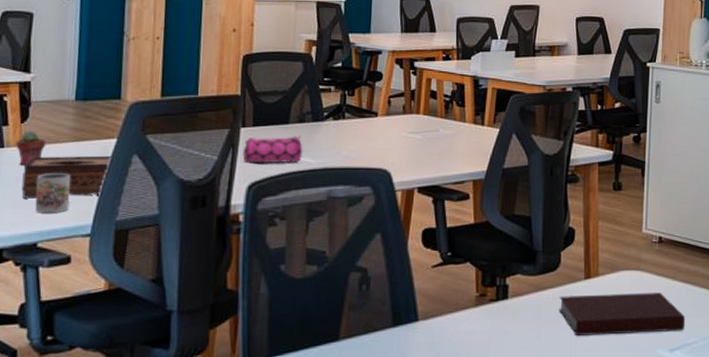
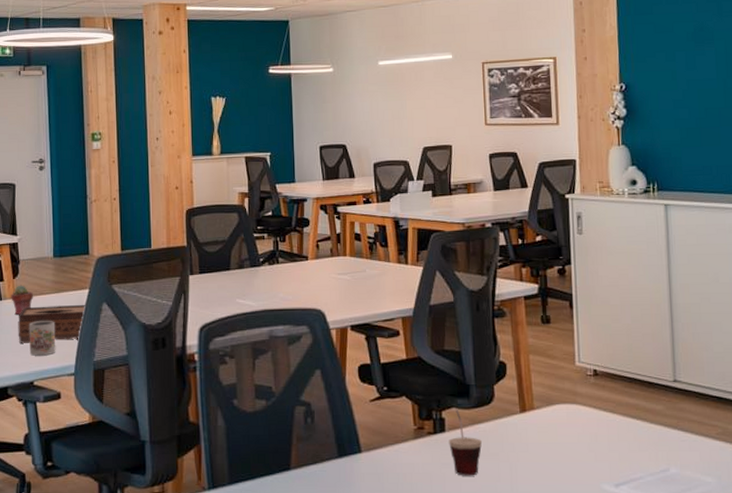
pencil case: present [242,135,303,164] -> none [193,280,244,307]
cup: none [510,277,544,344] -> present [449,410,482,476]
notebook: present [558,292,686,335] -> none [496,426,630,469]

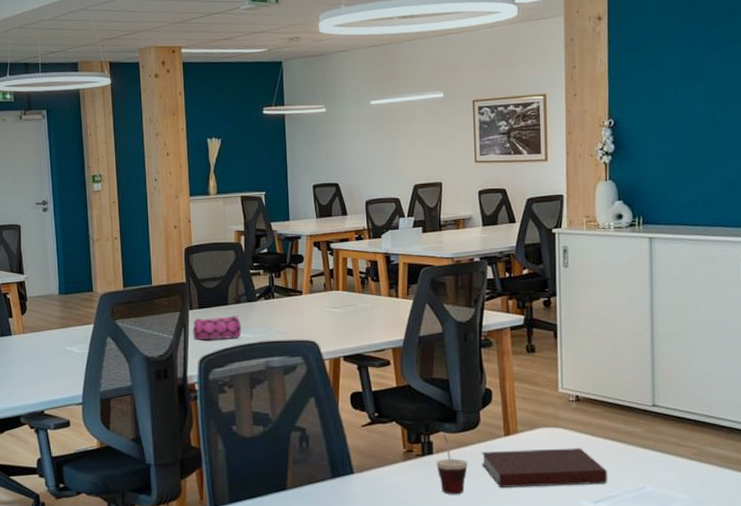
potted succulent: present [11,285,34,316] -> none [20,321,42,350]
tissue box: present [18,304,88,343] -> none [27,338,93,375]
mug: present [29,321,56,356] -> none [38,354,64,387]
pencil case: none [193,280,244,307] -> present [192,314,242,340]
notebook: none [496,426,630,469] -> present [481,448,608,487]

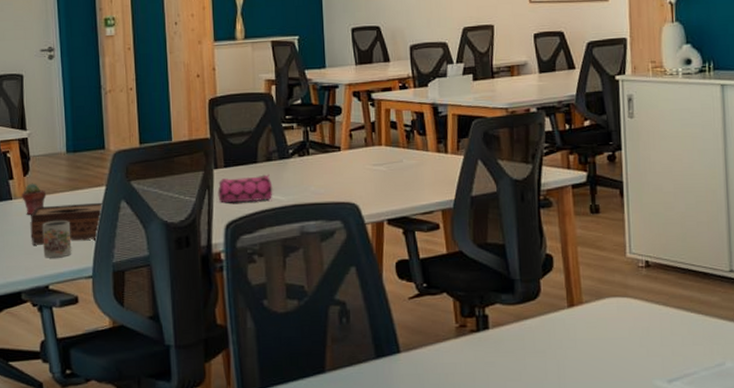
potted succulent: none [20,321,42,350] -> present [21,183,47,216]
tissue box: none [27,338,93,375] -> present [30,202,105,245]
mug: none [38,354,64,387] -> present [42,221,72,258]
cup: present [436,434,468,495] -> none [492,306,528,375]
notebook: present [481,448,608,487] -> none [542,320,684,366]

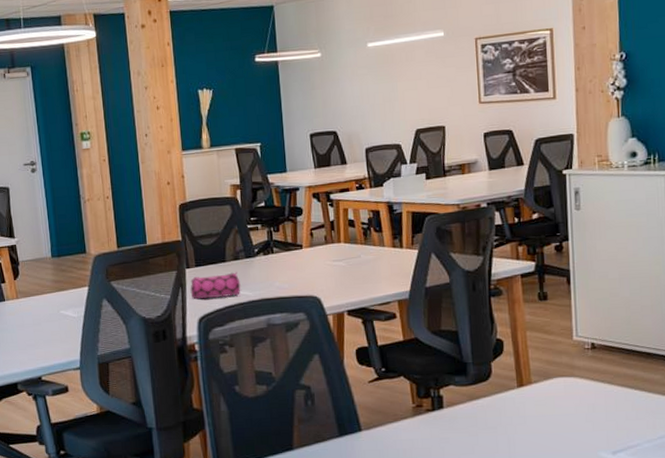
potted succulent: present [21,183,47,216] -> none [13,285,36,315]
tissue box: present [30,202,105,245] -> none [22,301,88,341]
mug: present [42,221,72,258] -> none [33,319,61,353]

